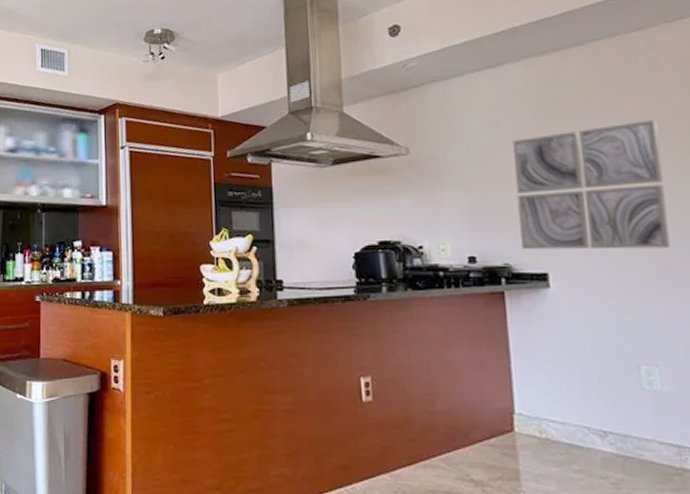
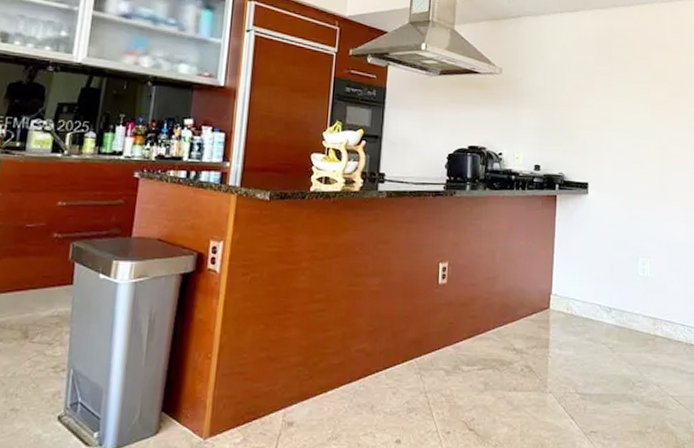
wall art: present [513,120,670,250] -> none [572,71,672,170]

